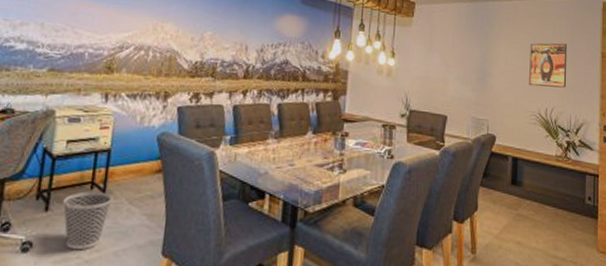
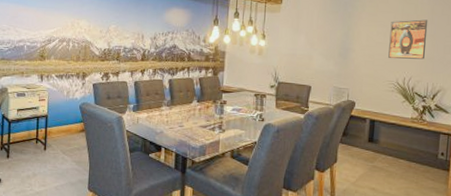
wastebasket: present [62,191,113,251] -> none [18,145,52,185]

